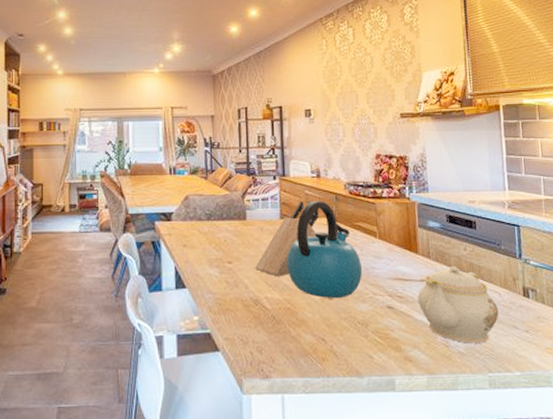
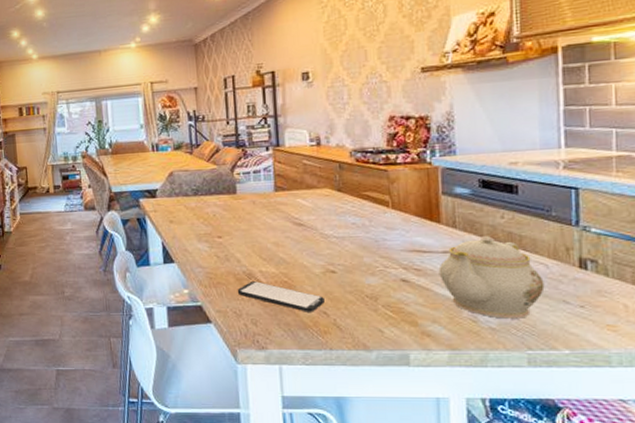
smartphone: none [244,308,323,339] -> present [237,281,325,312]
knife block: present [255,201,320,277] -> none [247,171,320,250]
kettle: present [287,201,362,298] -> none [282,170,371,271]

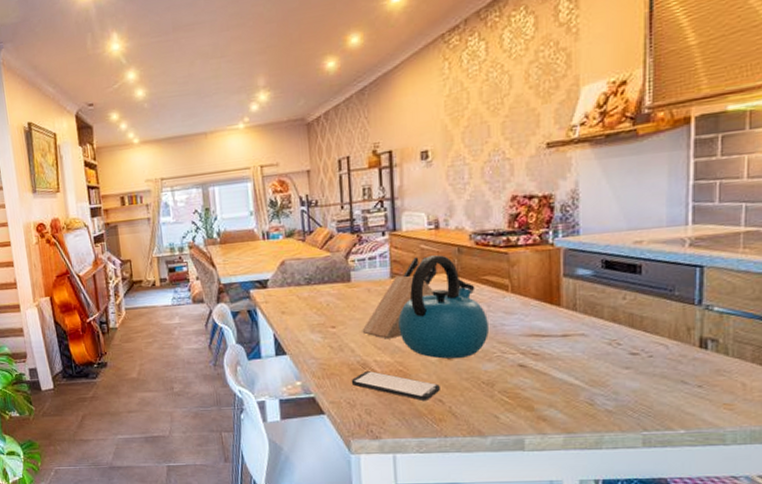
knife block: none [247,171,320,250] -> present [362,256,438,339]
kettle: none [282,170,371,271] -> present [398,255,489,359]
teapot: present [438,236,545,319] -> none [557,318,663,401]

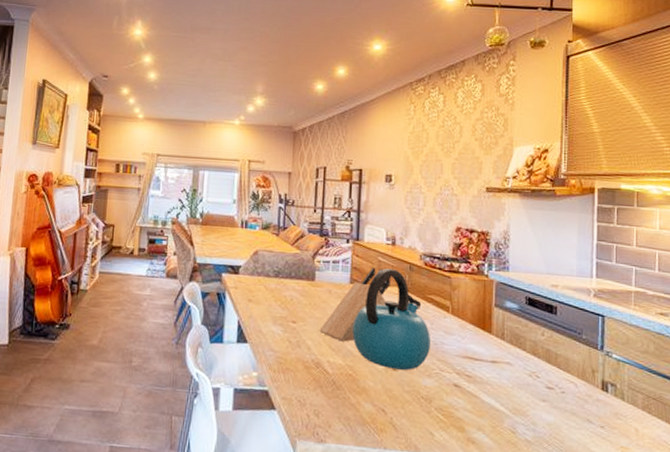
smartphone: present [351,371,440,401] -> none [304,371,384,408]

